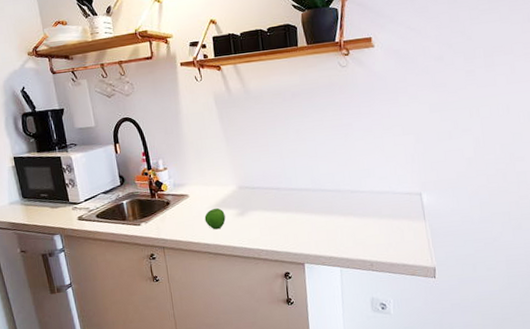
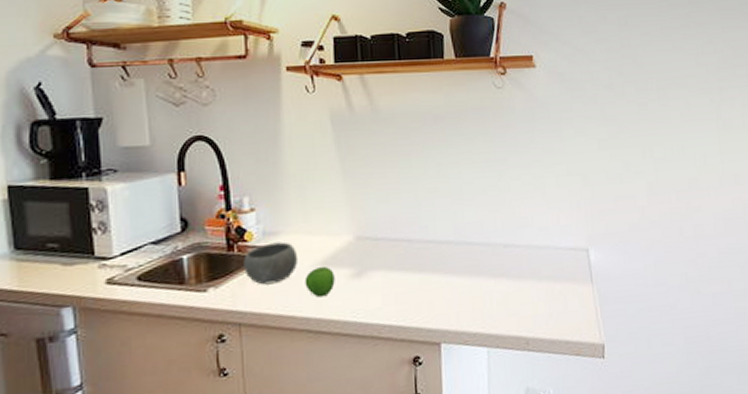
bowl: none [162,191,199,221] -> present [243,242,299,285]

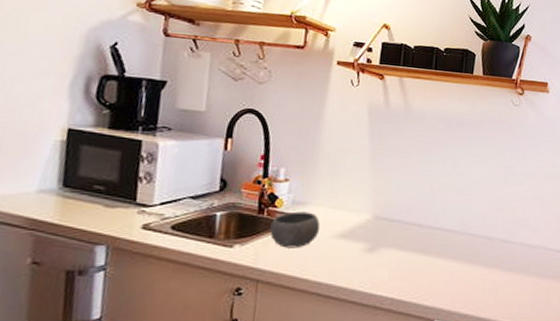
apple: present [304,266,335,298] -> none [322,238,350,266]

